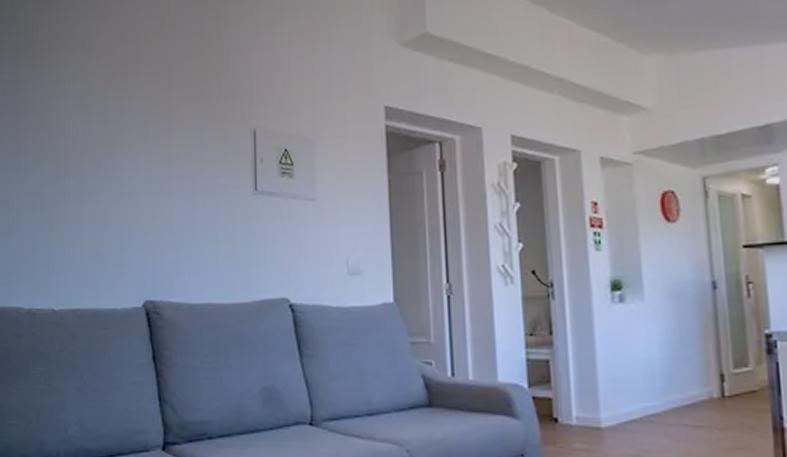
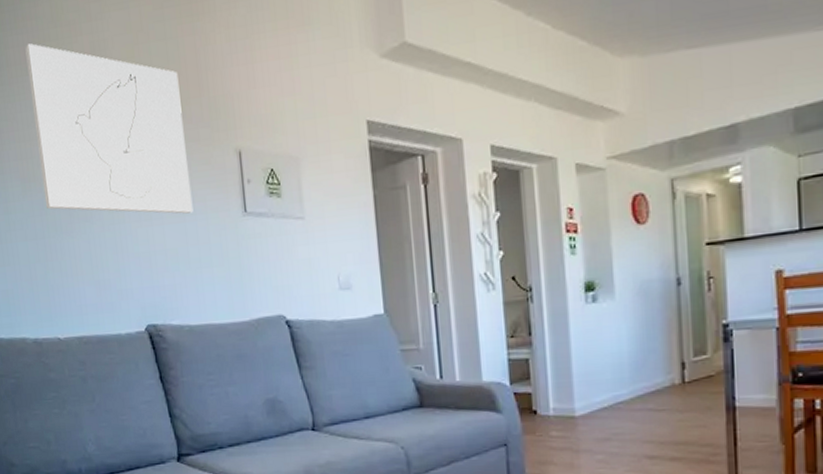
wall art: none [56,22,203,190] -> present [25,43,193,214]

